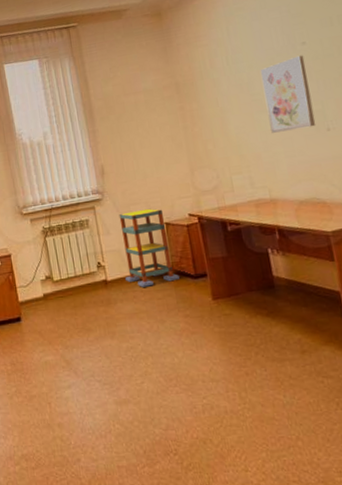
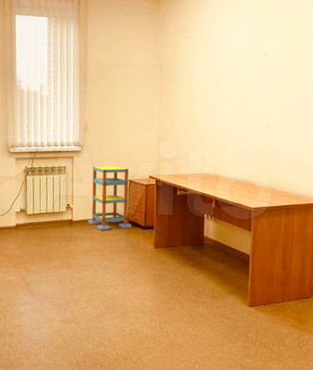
wall art: present [260,55,316,133] -> none [226,63,263,123]

